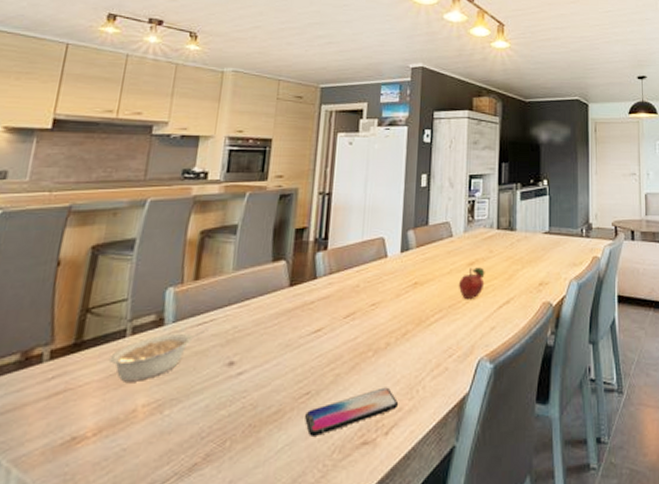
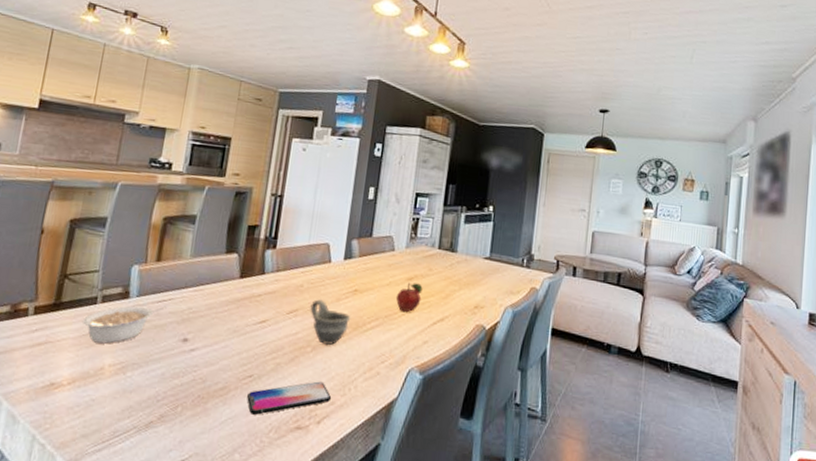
cup: none [368,296,413,347] -> present [310,298,351,346]

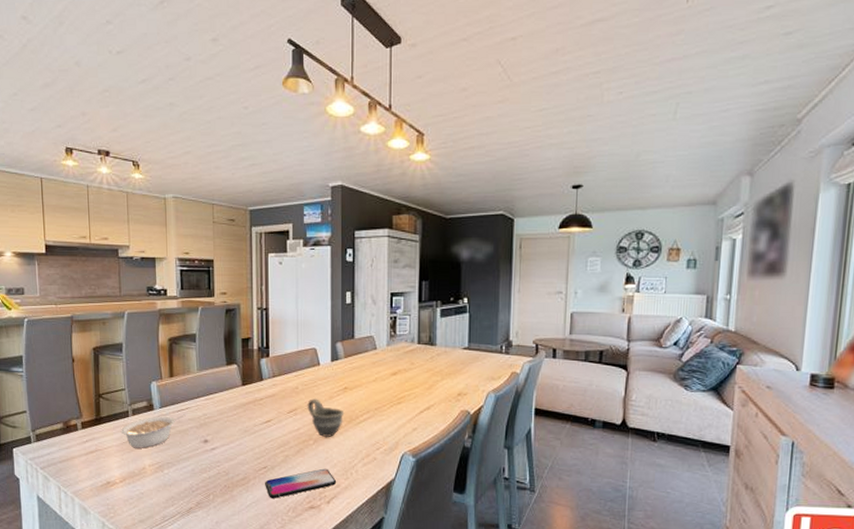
fruit: present [395,282,423,312] -> none [383,377,407,403]

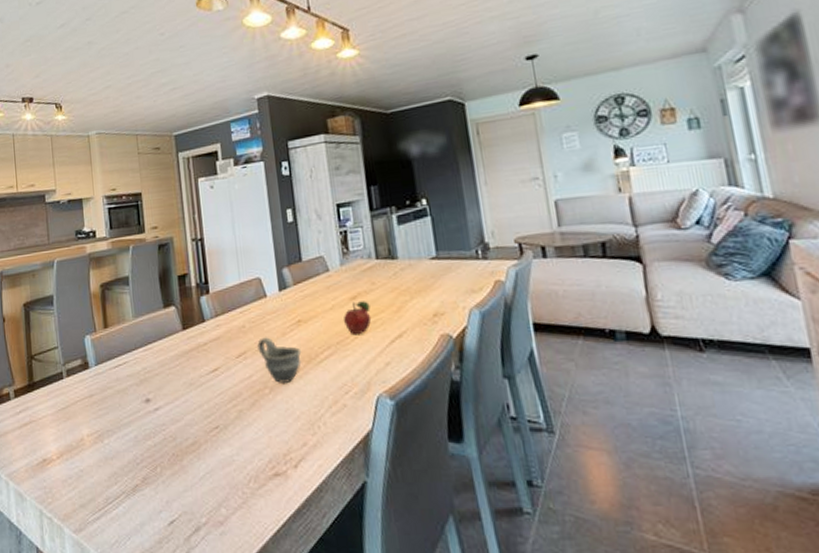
legume: present [120,414,186,449] -> none [55,370,124,416]
smartphone: present [265,468,337,499] -> none [218,423,303,466]
fruit: none [383,377,407,403] -> present [343,301,372,334]

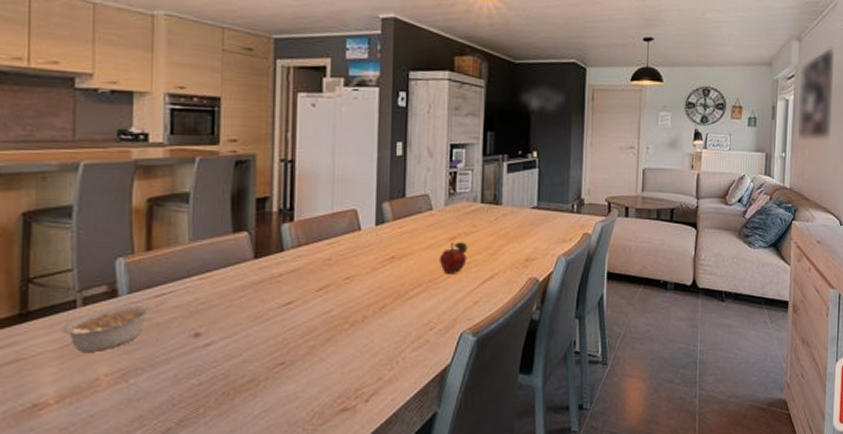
legume: none [55,370,124,416] -> present [60,300,168,352]
cup: present [257,336,302,385] -> none [342,270,391,320]

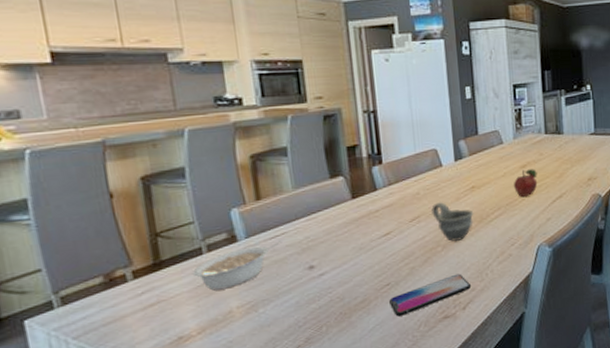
smartphone: none [281,358,379,404] -> present [389,273,472,317]
cup: none [342,270,391,320] -> present [431,201,474,242]

